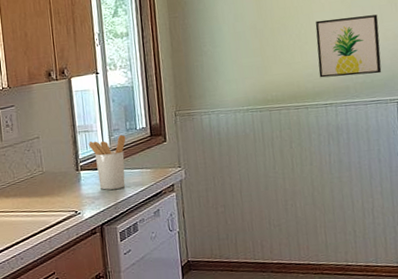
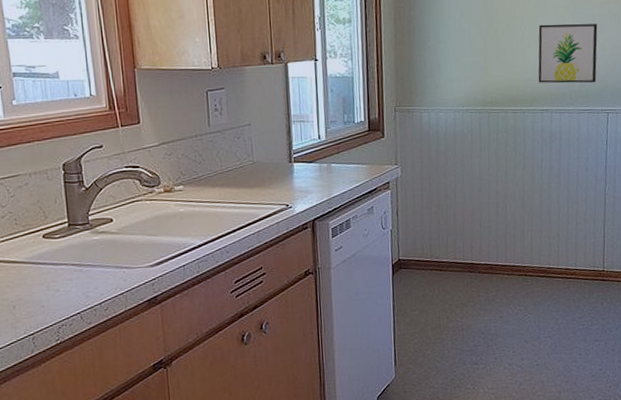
utensil holder: present [88,135,126,190] -> none [303,127,343,184]

